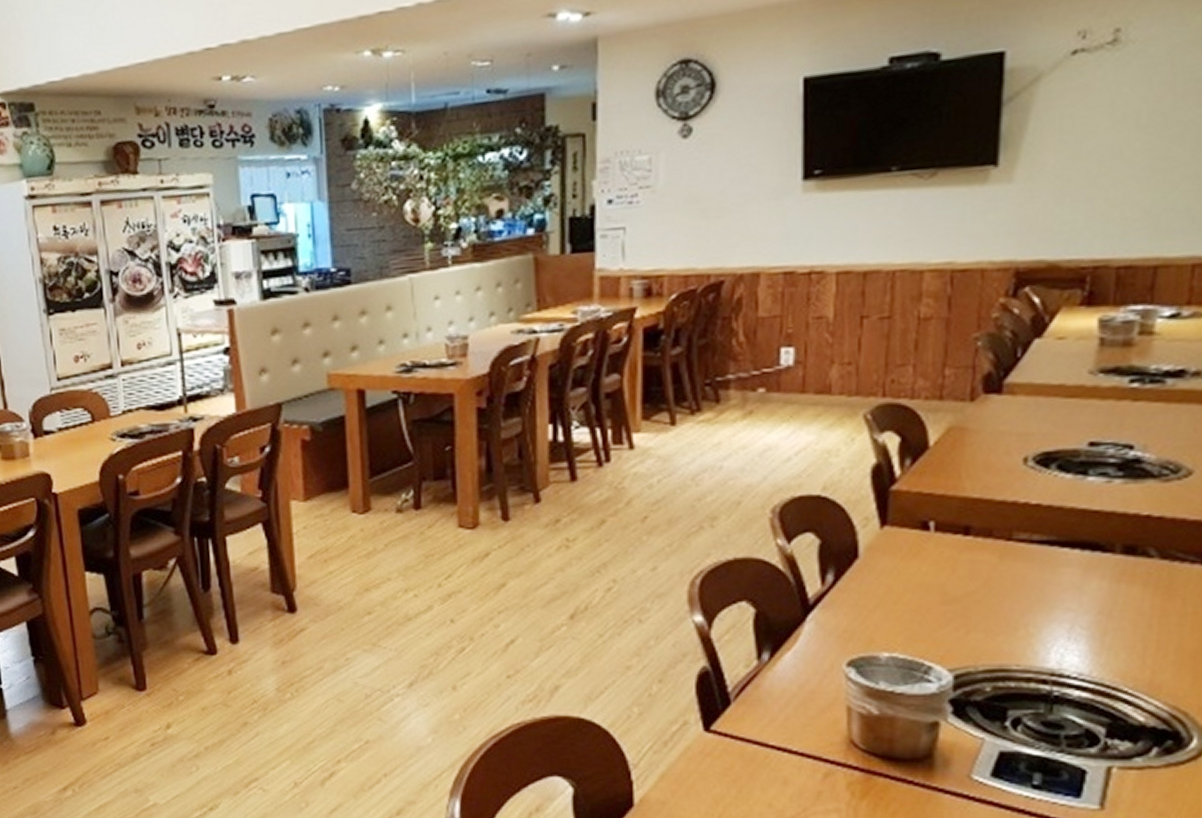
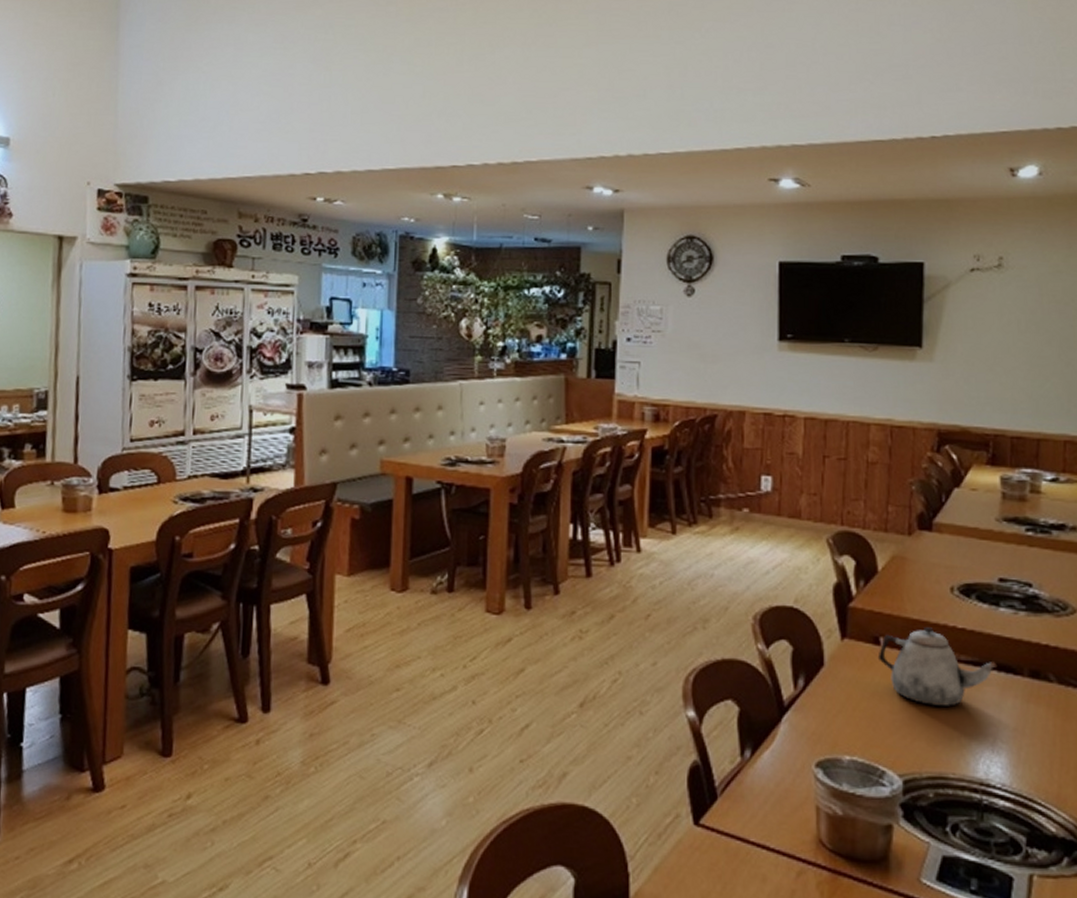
teapot: none [926,506,1079,593] -> present [877,627,996,706]

